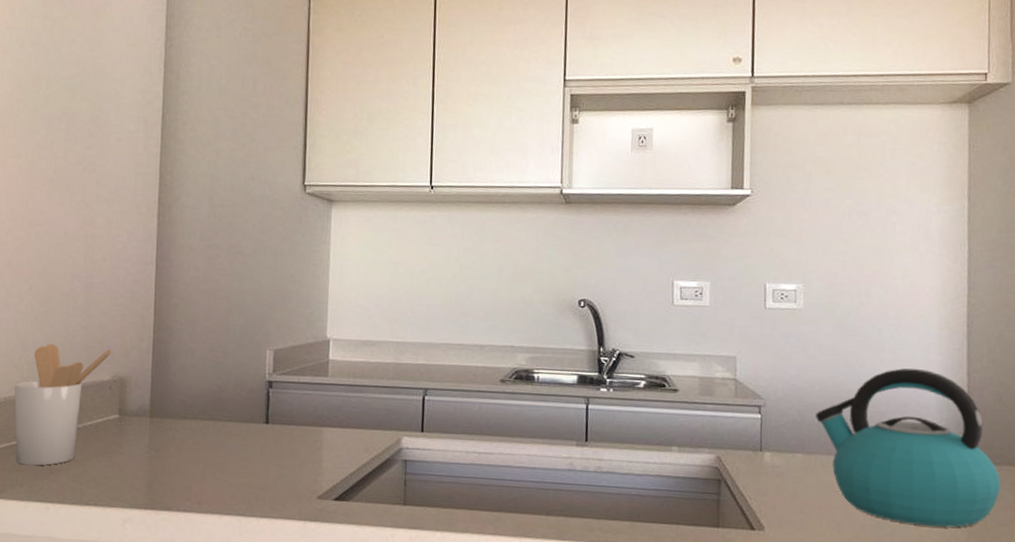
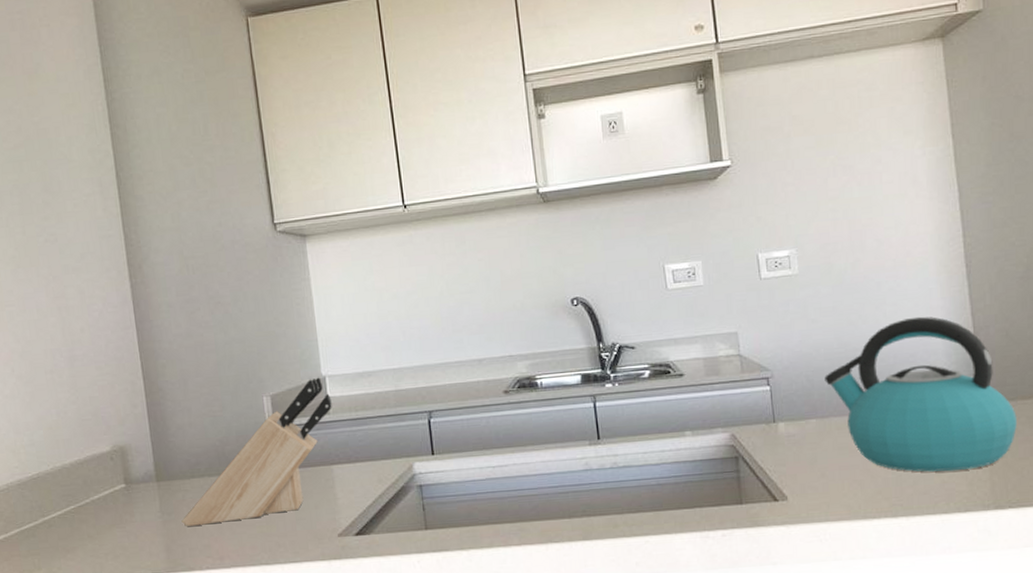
utensil holder: present [14,343,112,466] -> none [14,420,107,548]
knife block: none [167,339,332,468] -> present [181,377,332,527]

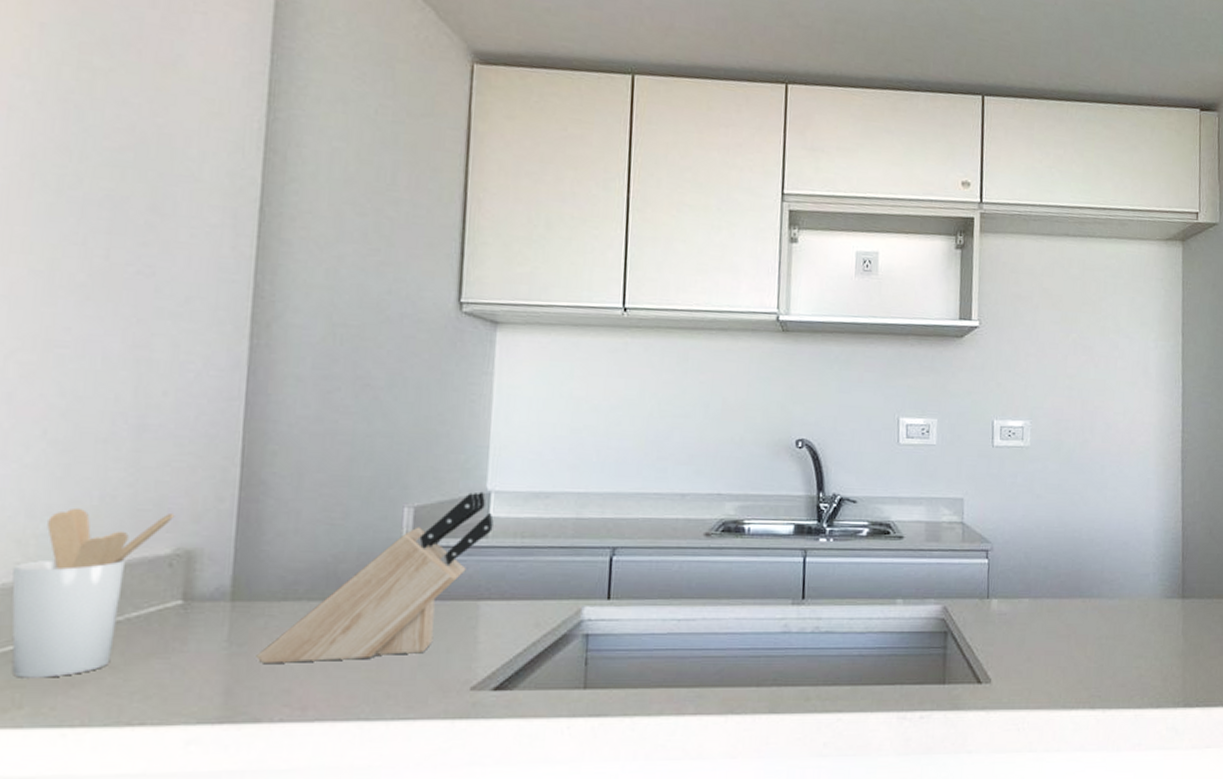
utensil holder: none [14,420,107,548] -> present [11,507,175,678]
kettle: present [824,316,1017,472] -> none [1042,505,1211,665]

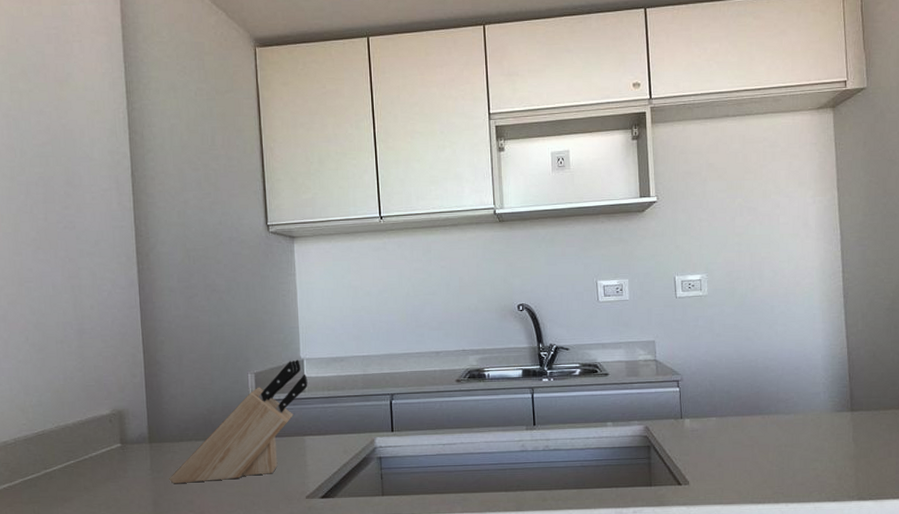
utensil holder: present [11,507,175,678] -> none [22,386,109,497]

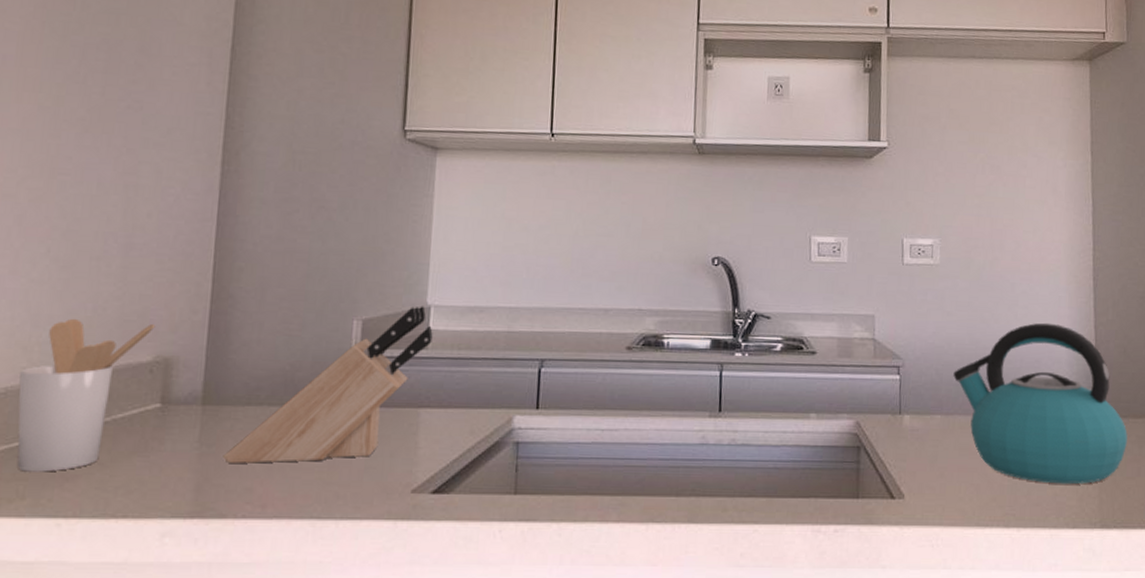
utensil holder: none [22,386,109,497] -> present [17,318,156,472]
kettle: none [725,336,879,467] -> present [953,322,1128,484]

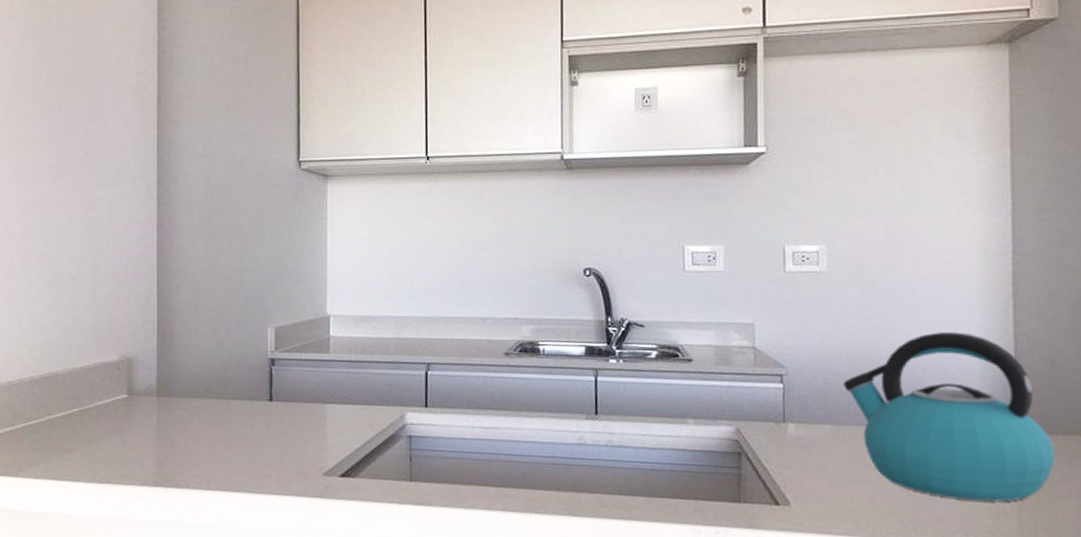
utensil holder: present [17,318,156,472] -> none [29,326,119,445]
knife block: present [223,306,433,464] -> none [175,315,333,445]

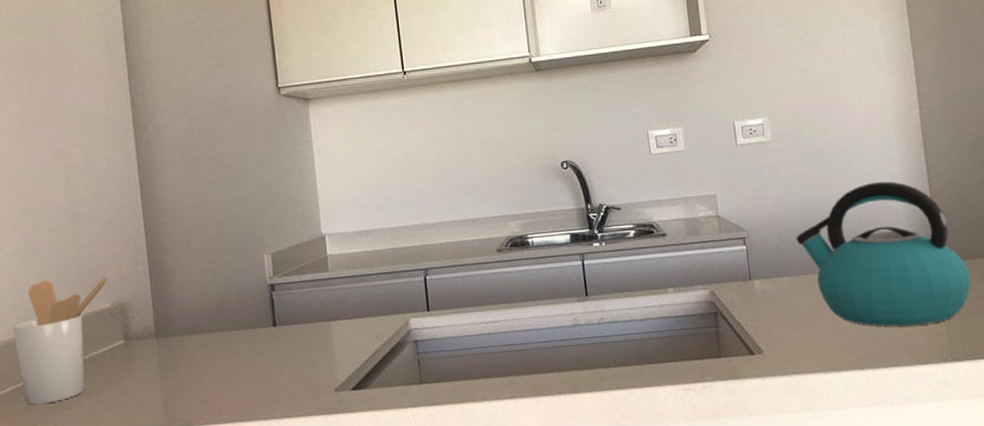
utensil holder: none [29,326,119,445] -> present [13,277,108,405]

